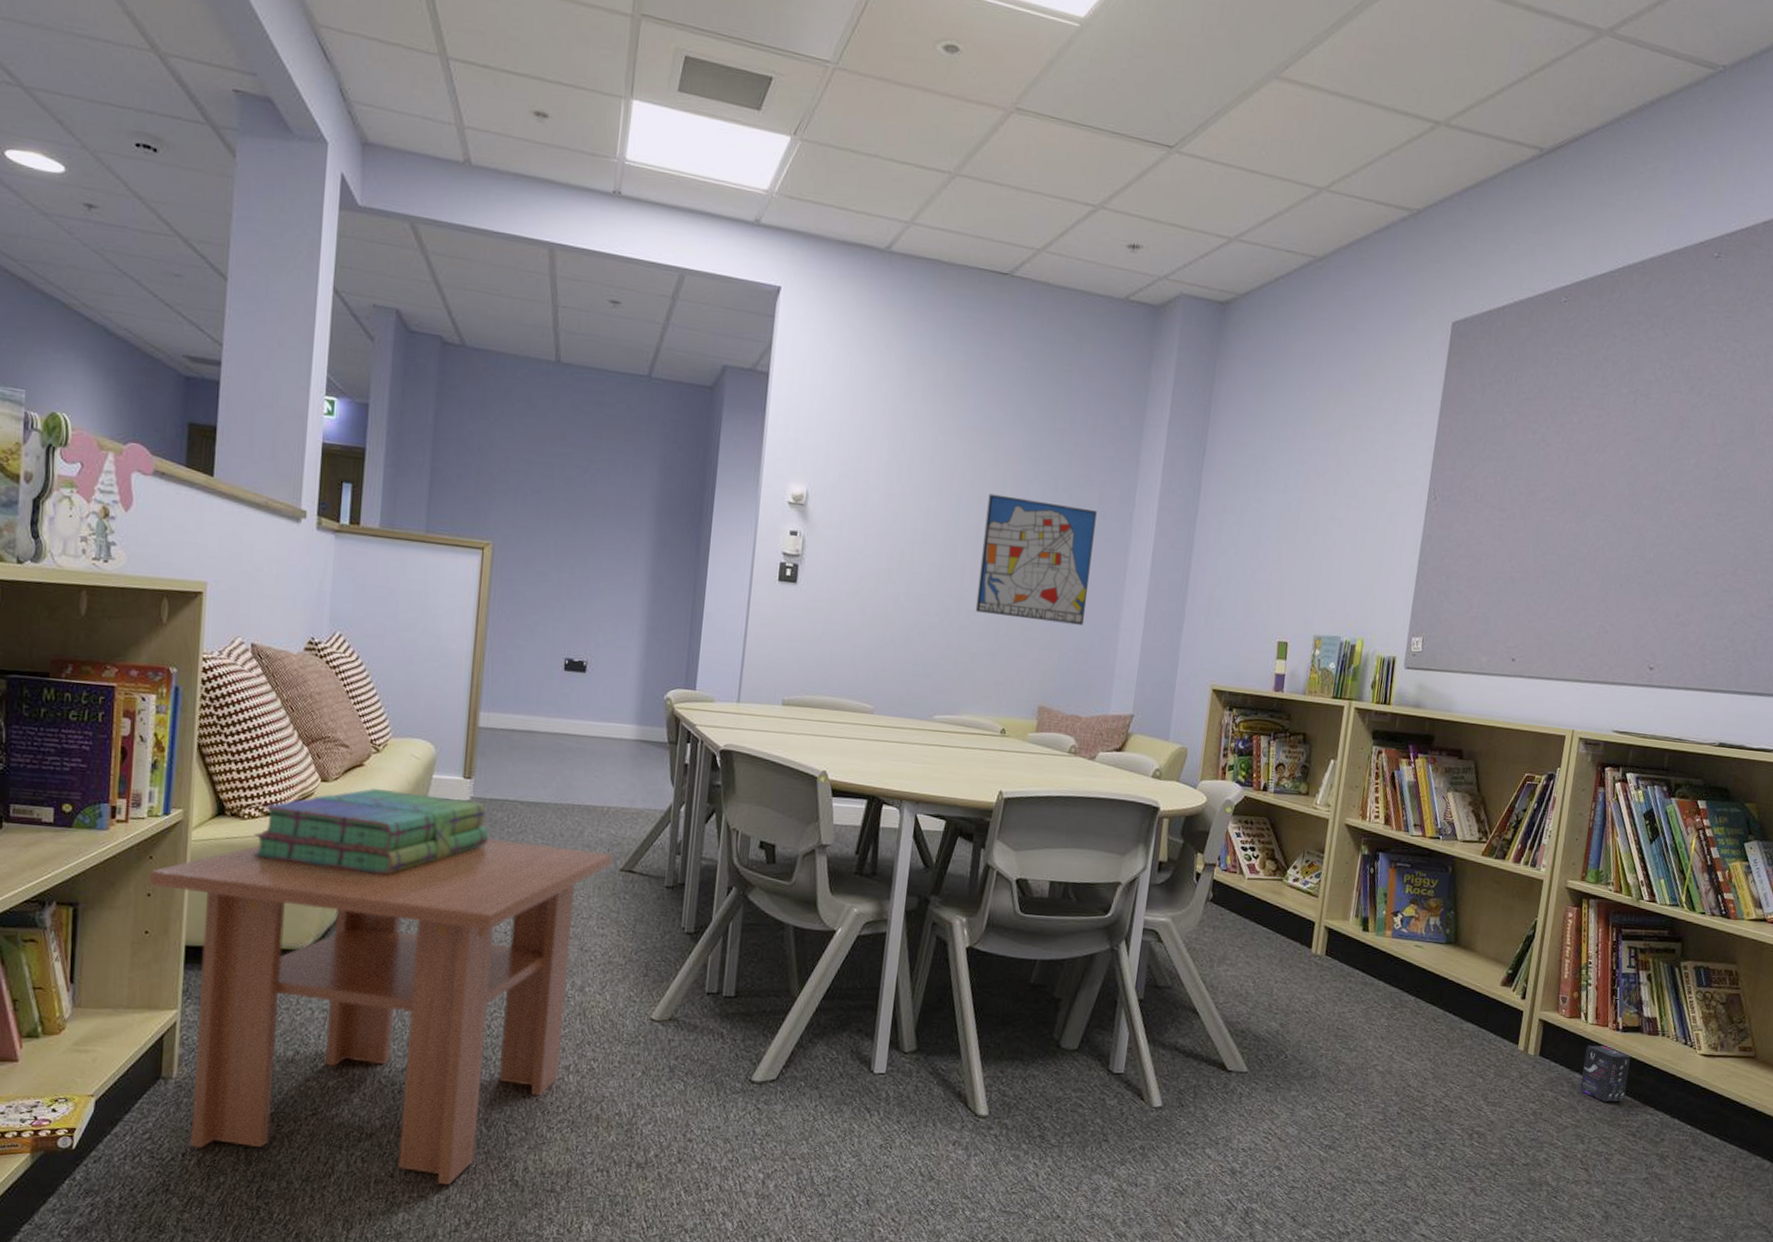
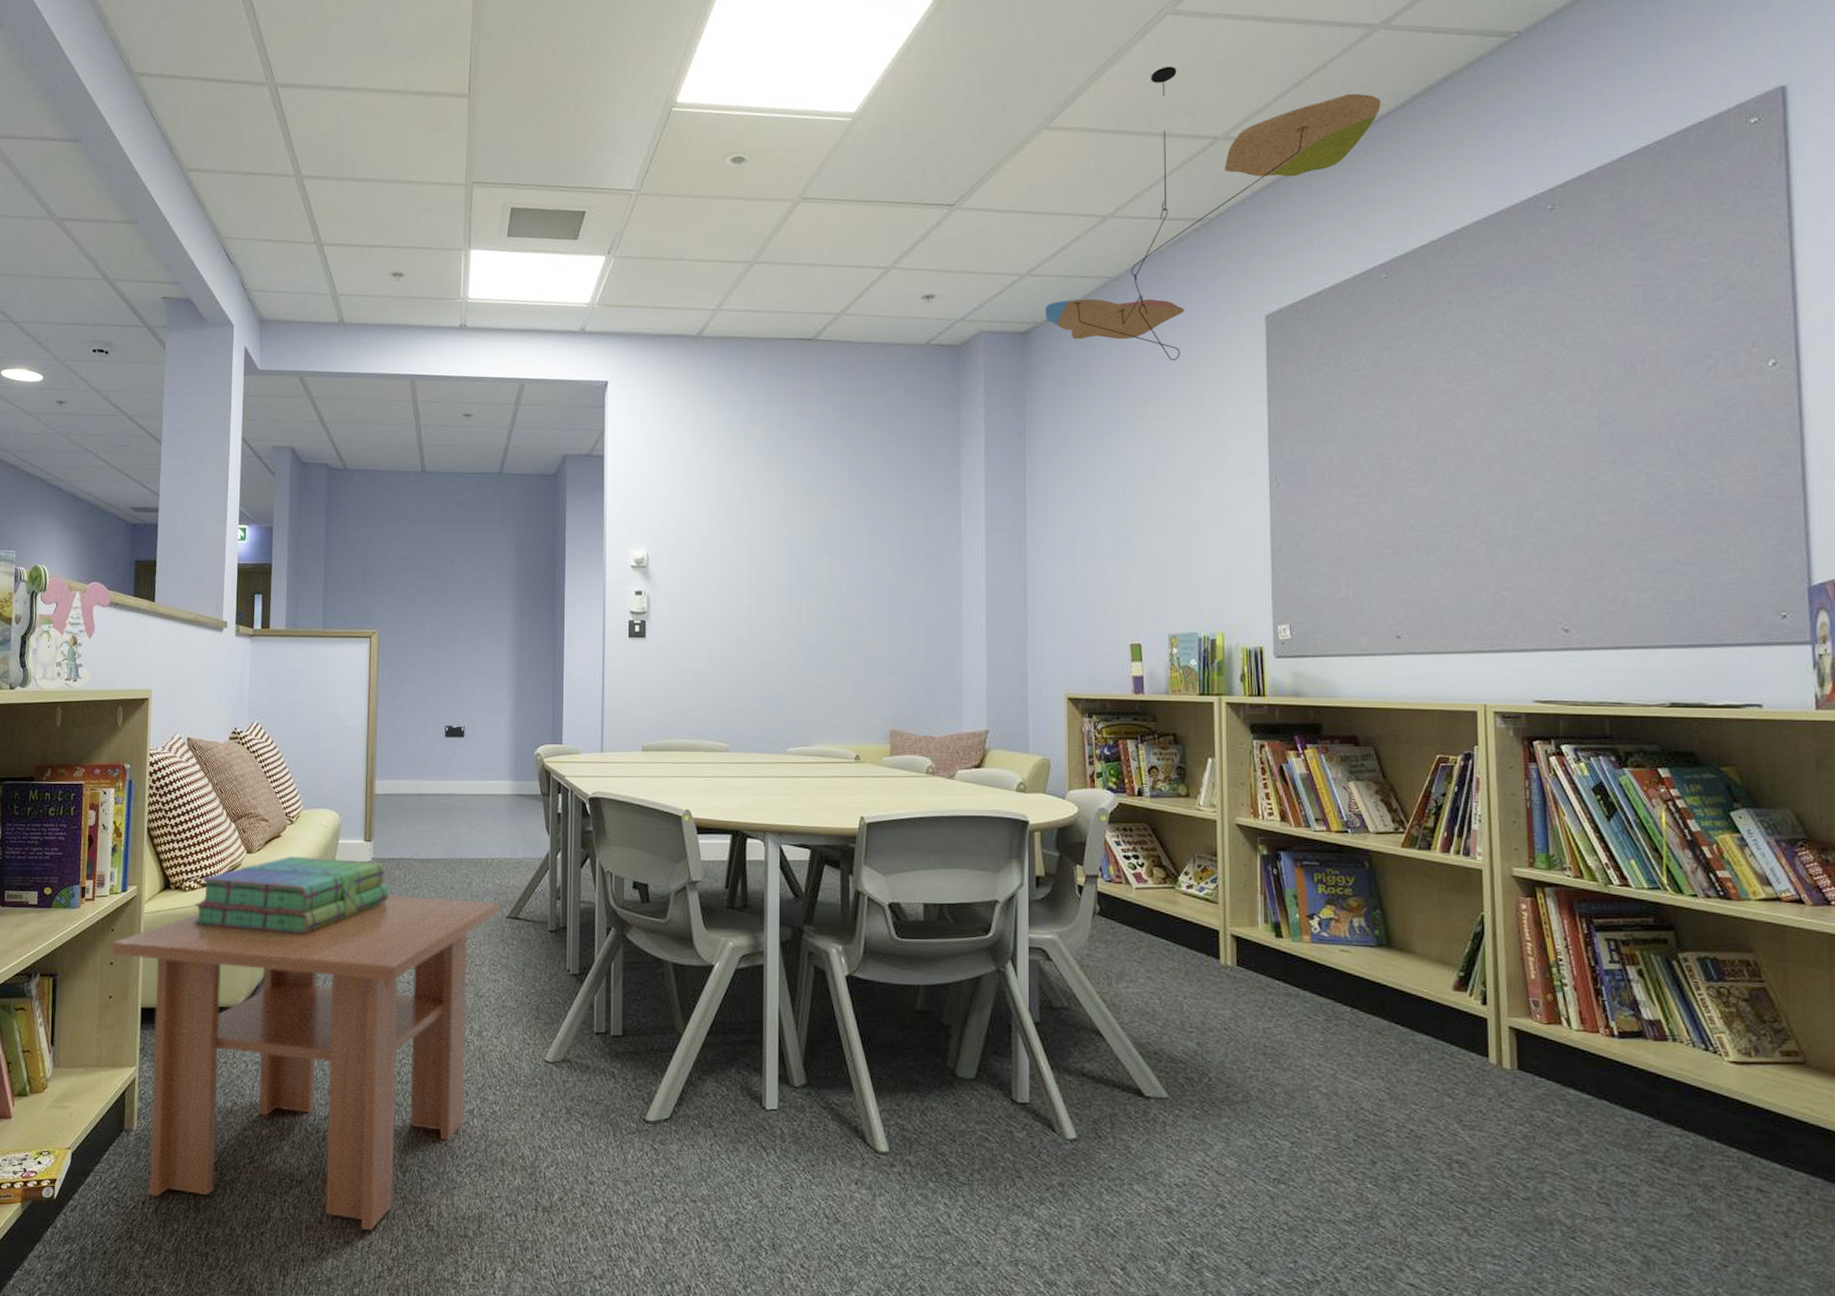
wall art: present [975,493,1097,625] -> none [816,536,926,649]
ceiling mobile: none [1247,32,1593,357] -> present [1044,66,1381,361]
box: present [1580,1045,1631,1102] -> none [1576,1055,1639,1122]

